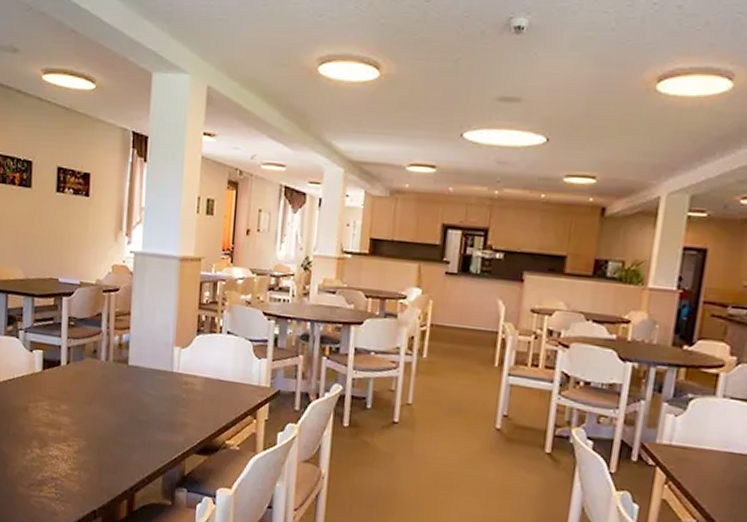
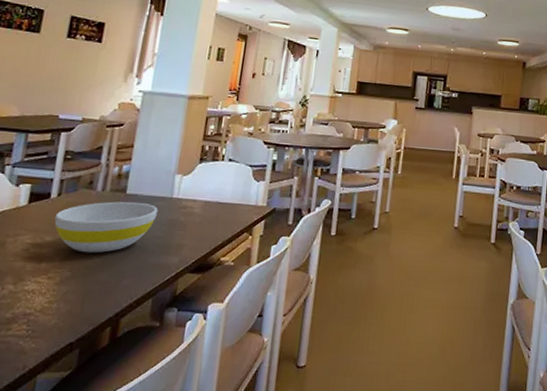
bowl: none [67,372,160,425] -> present [54,201,158,254]

